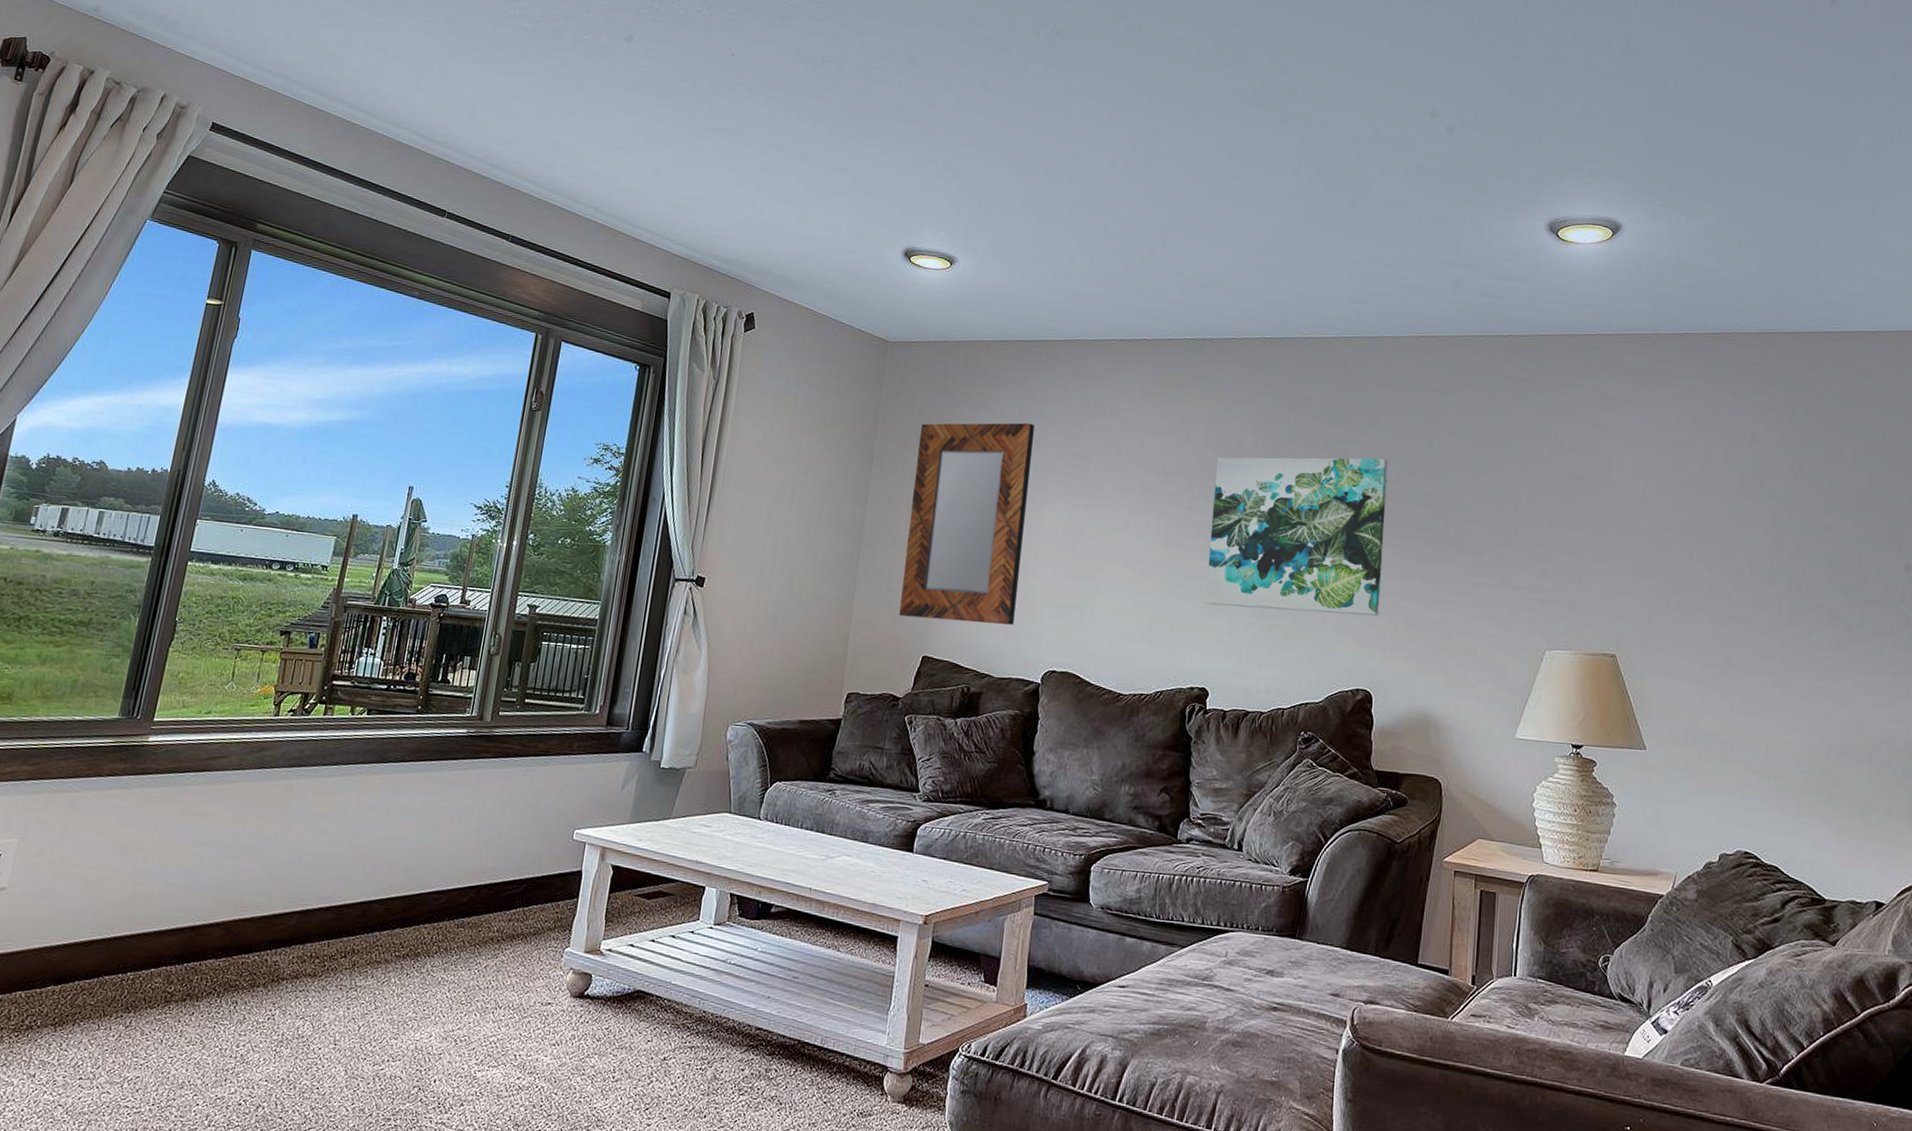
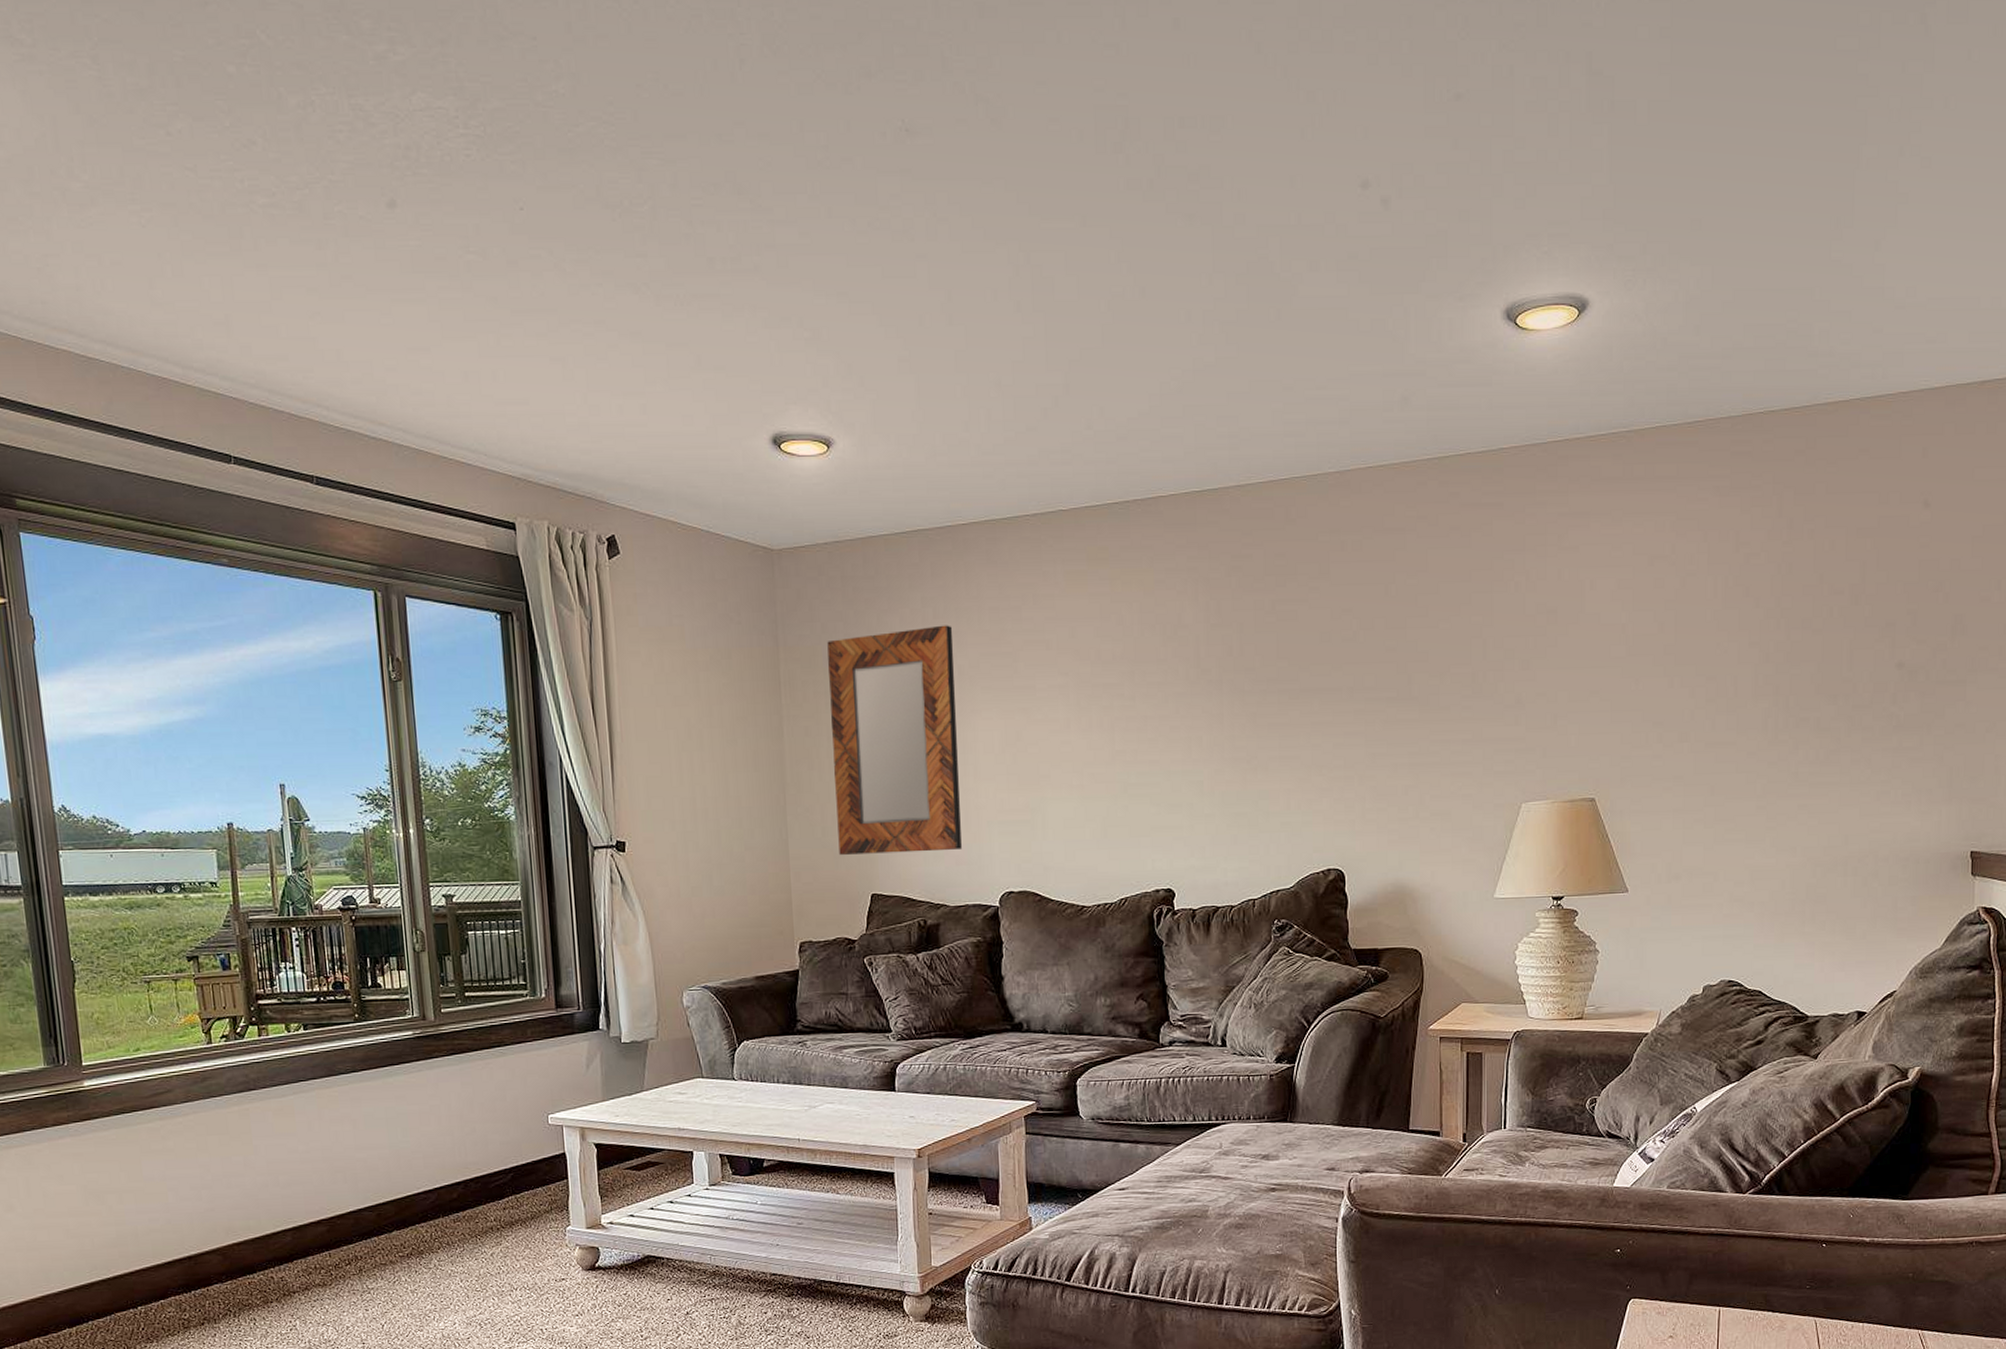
wall art: present [1205,457,1388,616] -> none [1156,615,1345,801]

